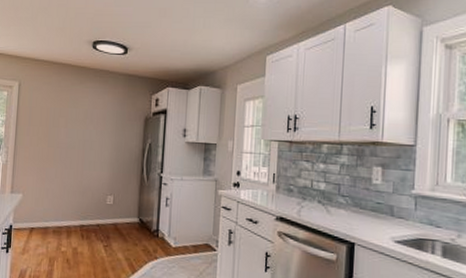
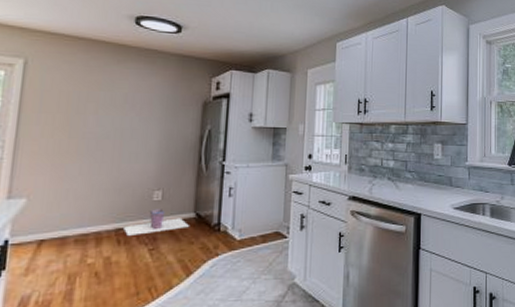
trash bin: none [86,211,134,233] -> present [123,209,189,236]

